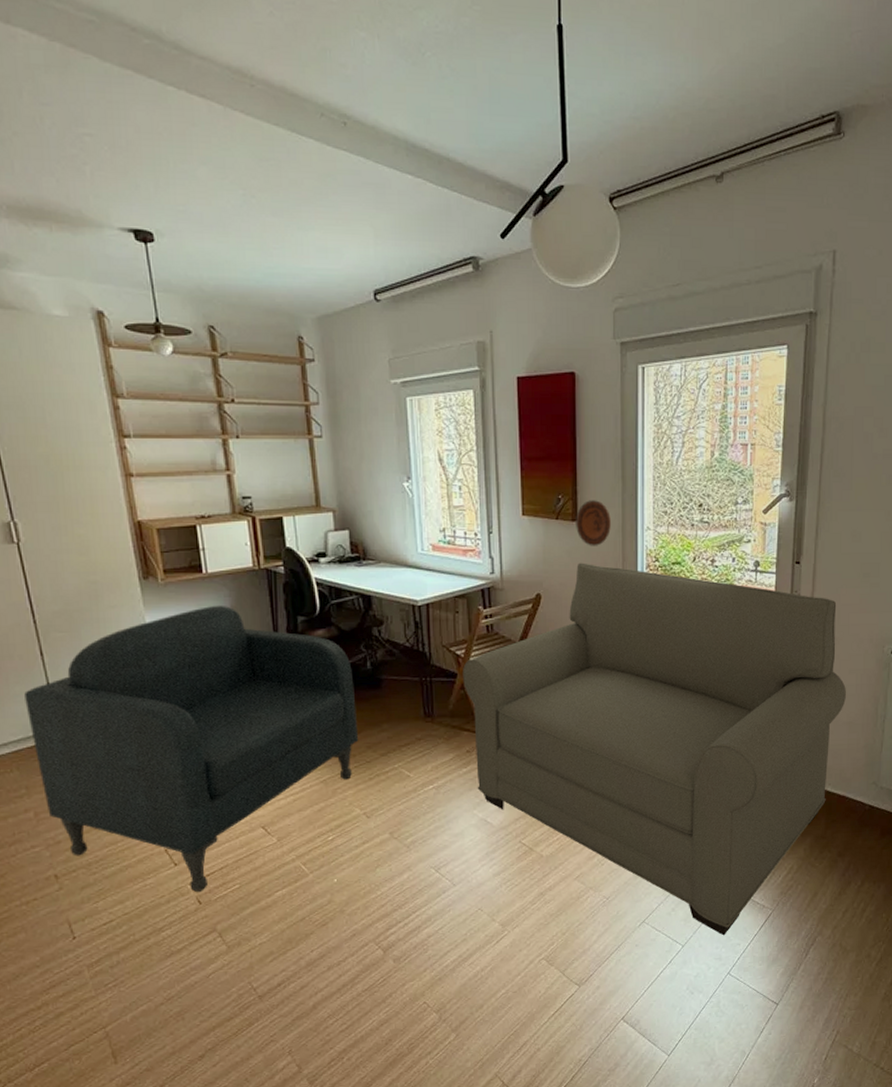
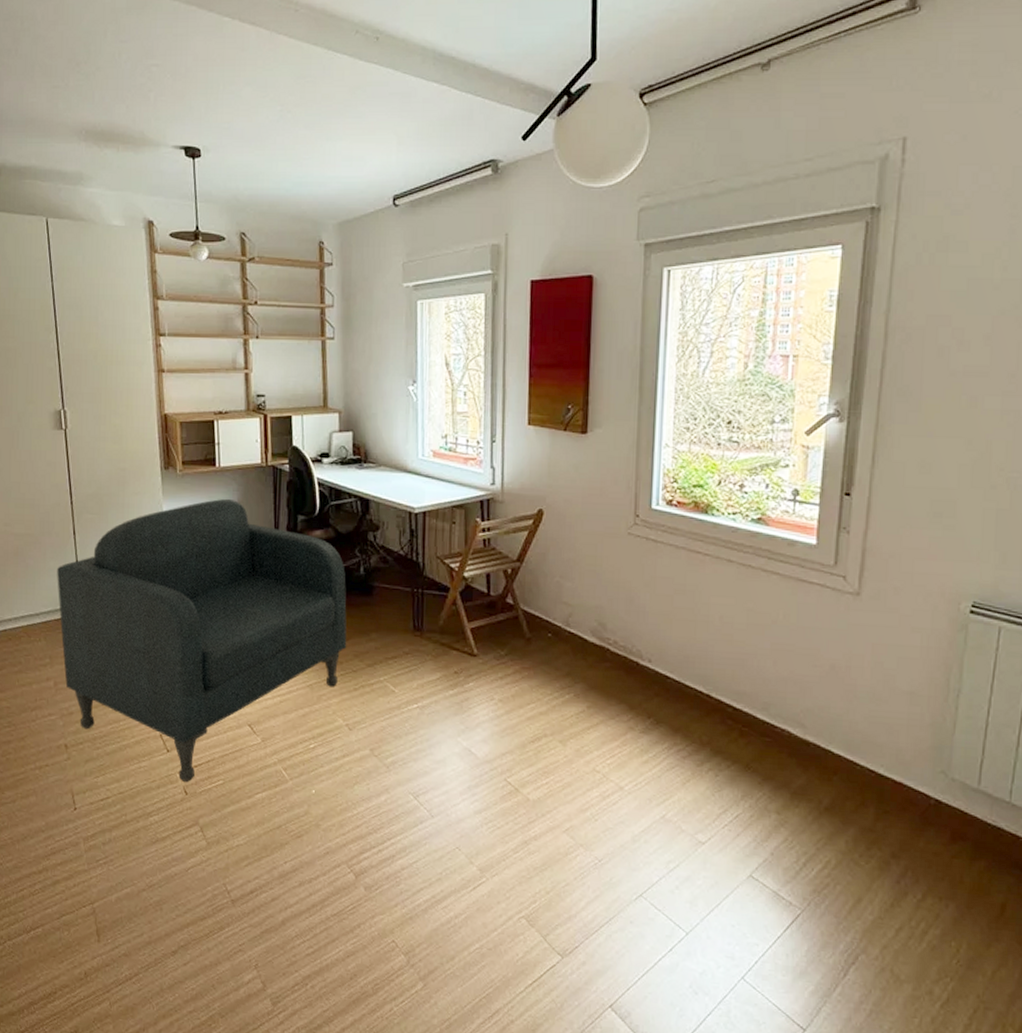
sofa: present [463,562,846,936] -> none [455,479,907,931]
decorative plate: present [576,500,611,546] -> none [585,412,625,462]

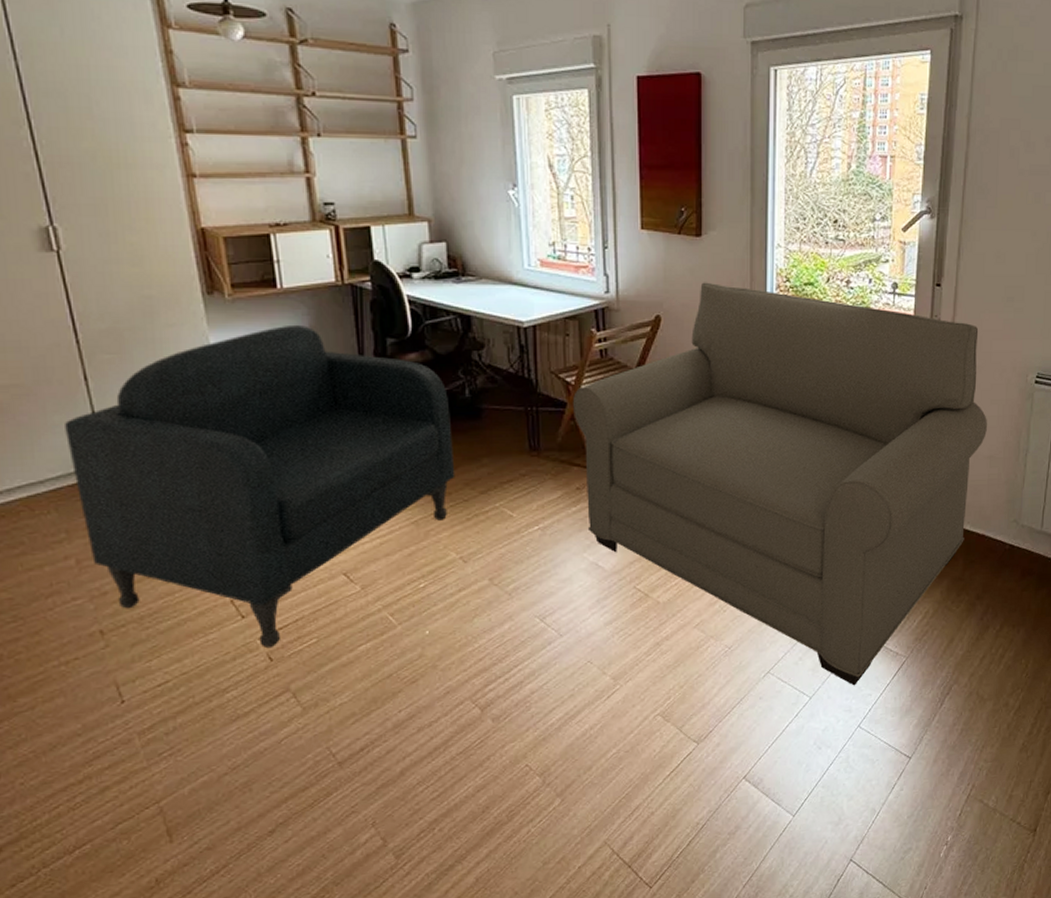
sofa: none [455,479,907,931] -> present [573,282,987,686]

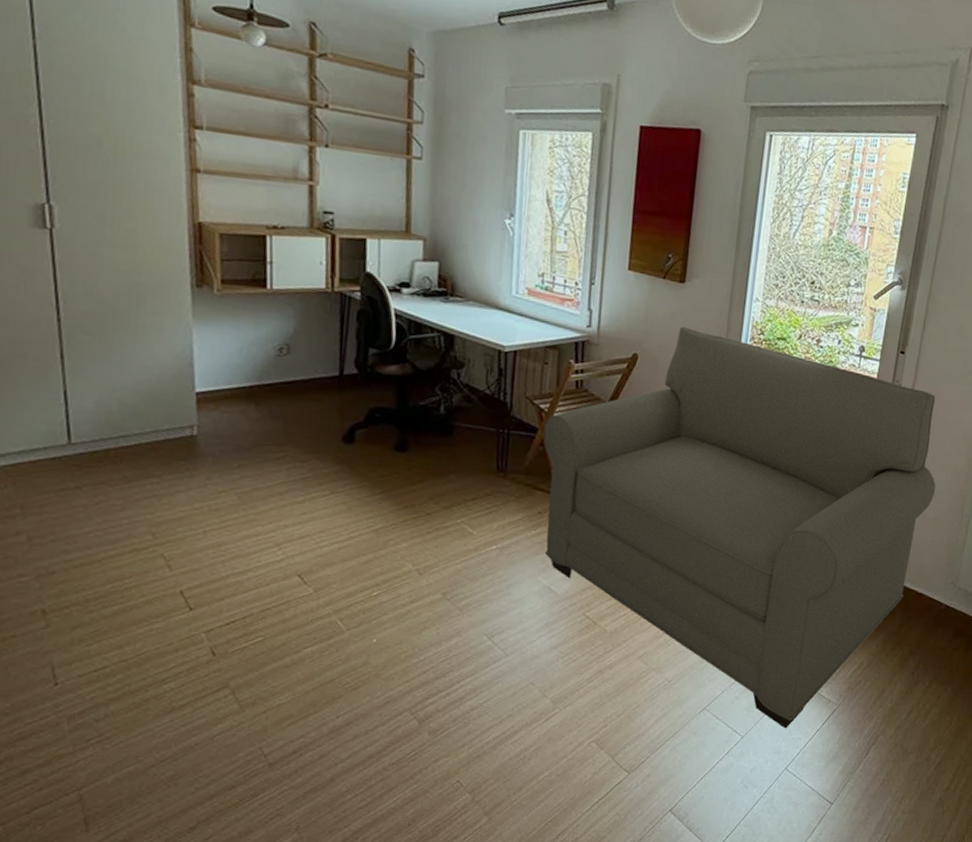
armchair: present [65,324,455,647] -> none [34,325,423,642]

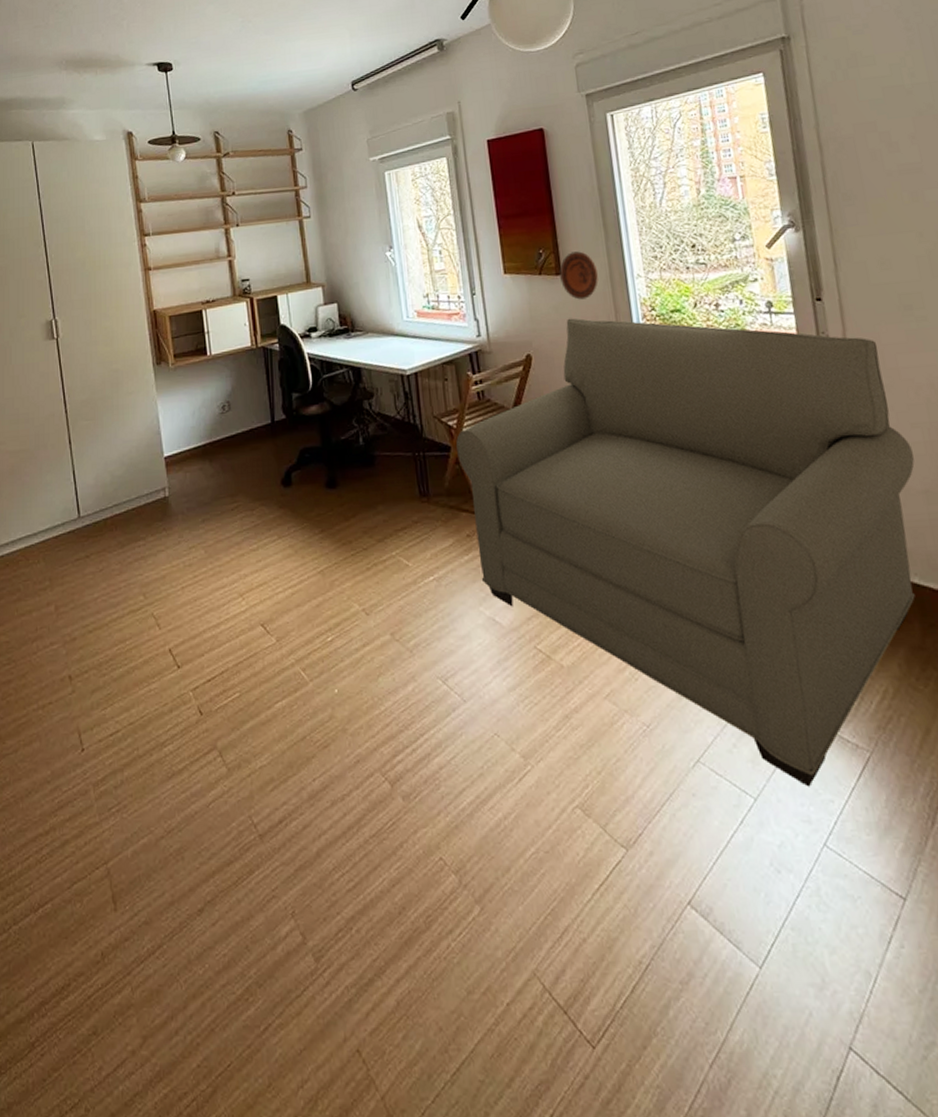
decorative plate: none [683,263,720,312] -> present [559,251,598,300]

